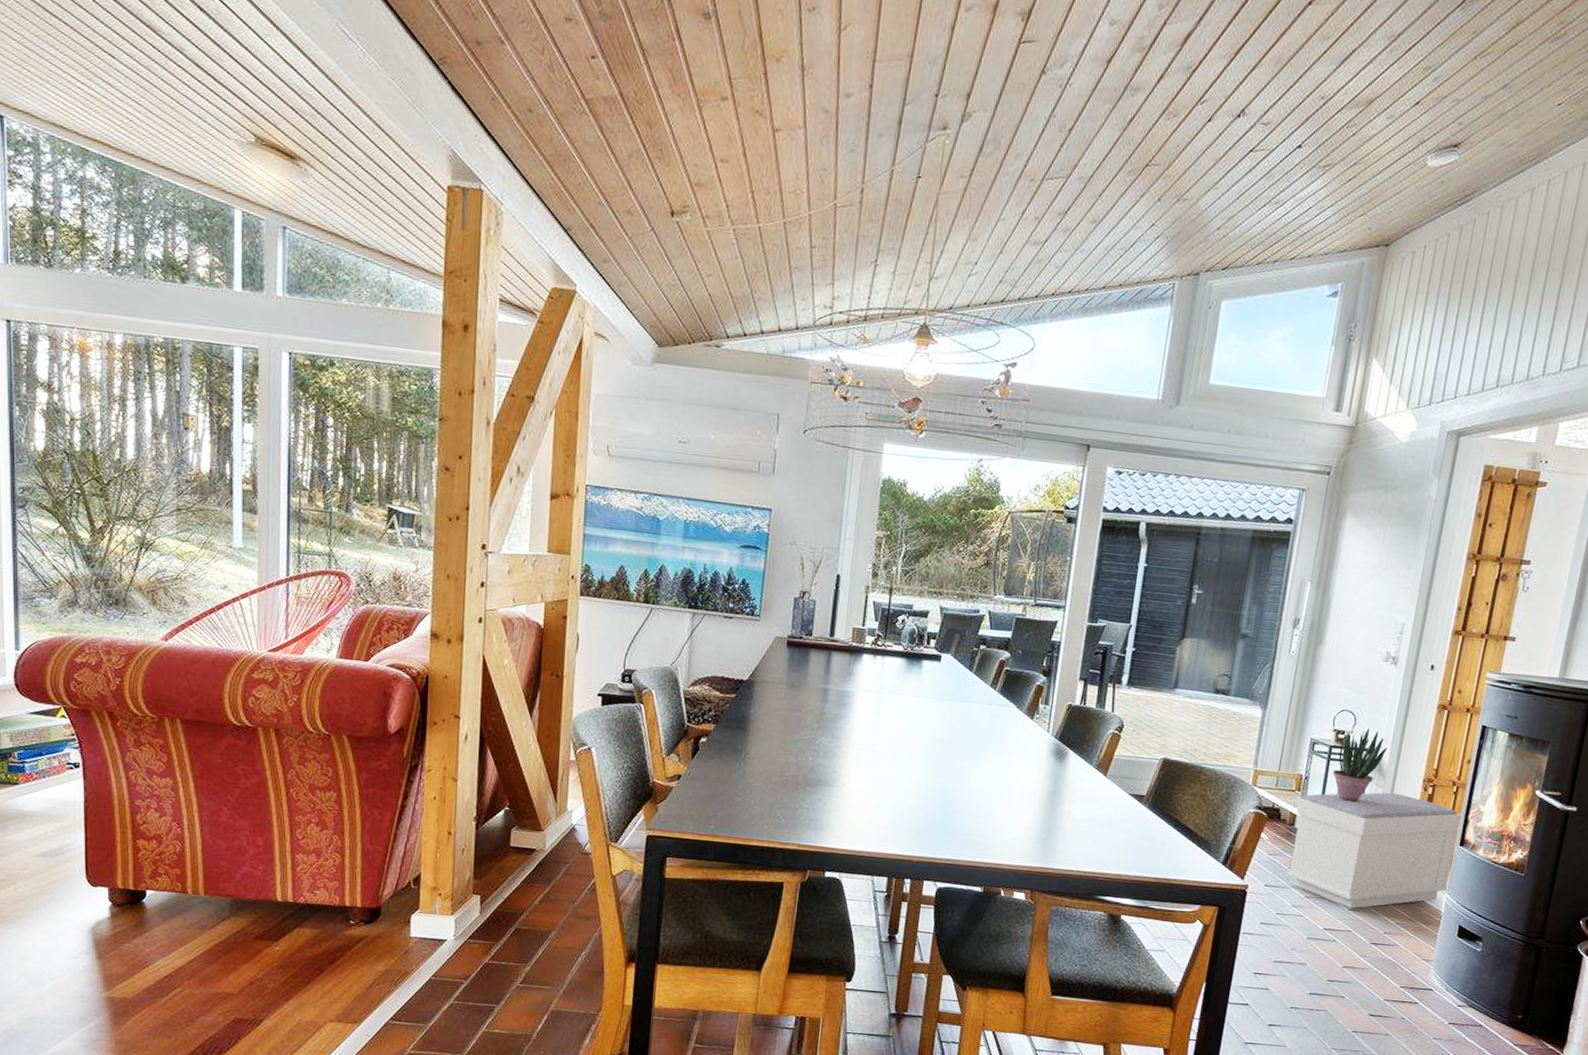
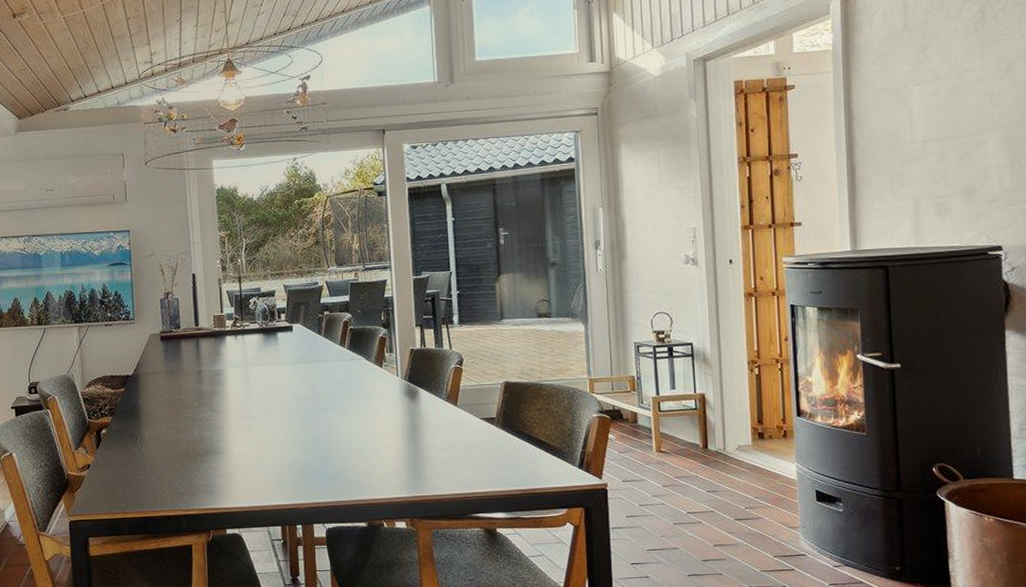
bench: present [1285,792,1461,909] -> none [636,378,797,490]
potted plant: present [1332,728,1388,802] -> none [662,325,707,393]

